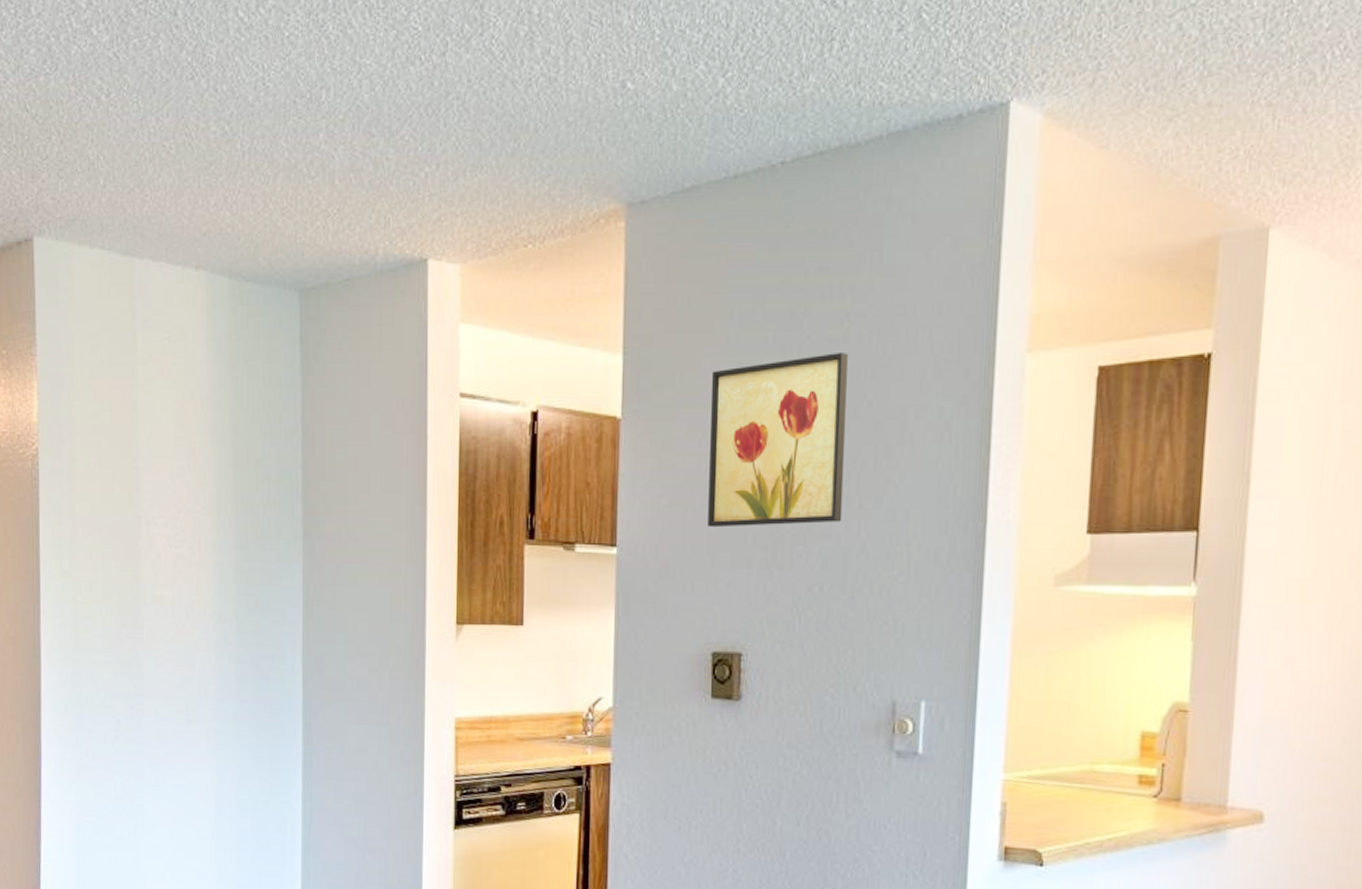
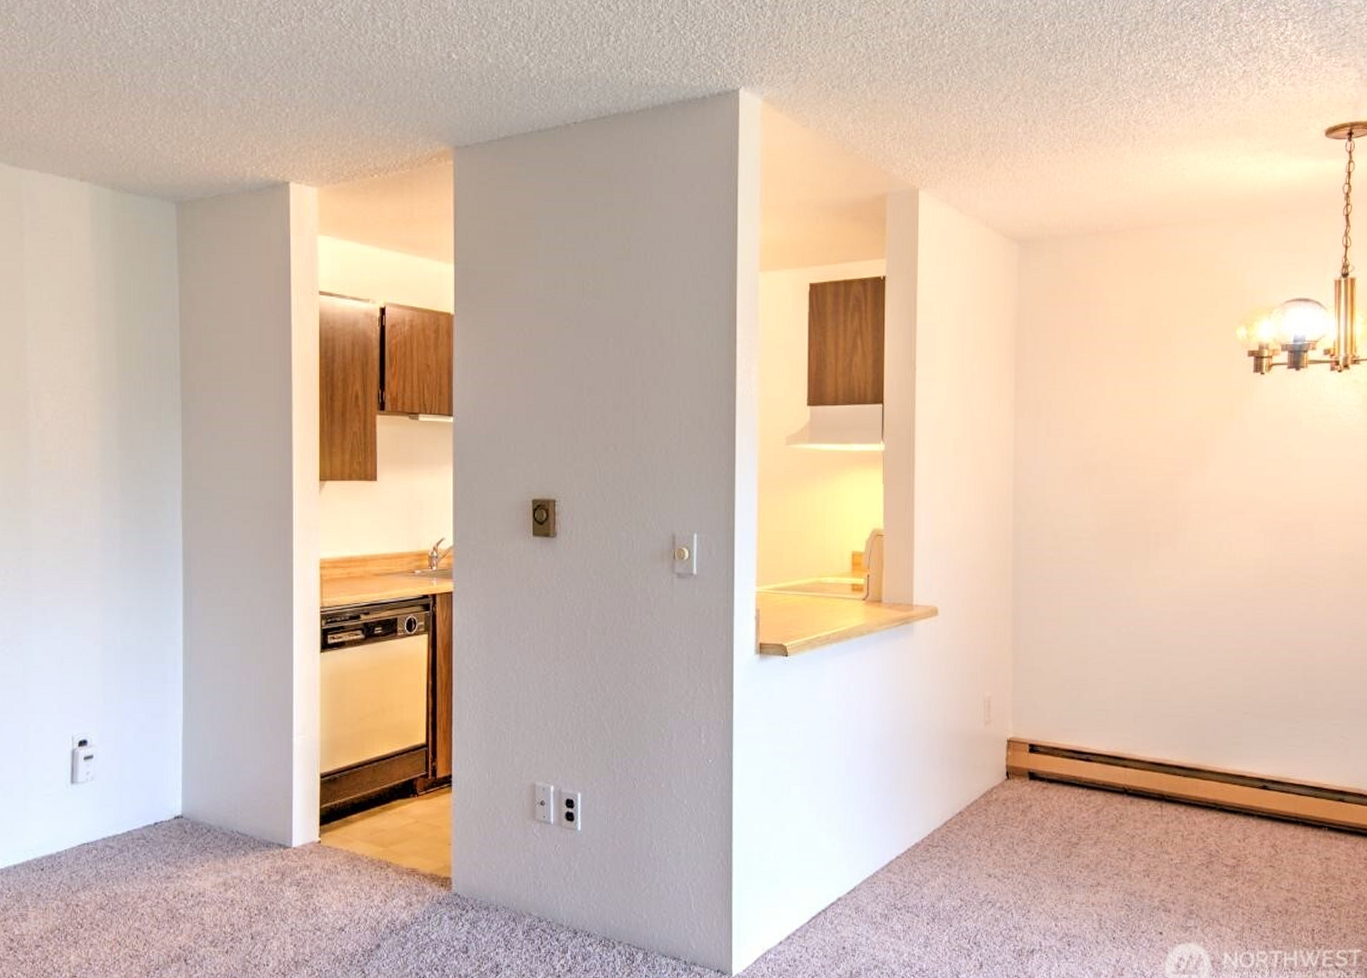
wall art: present [708,353,848,528] -> none [525,268,630,401]

